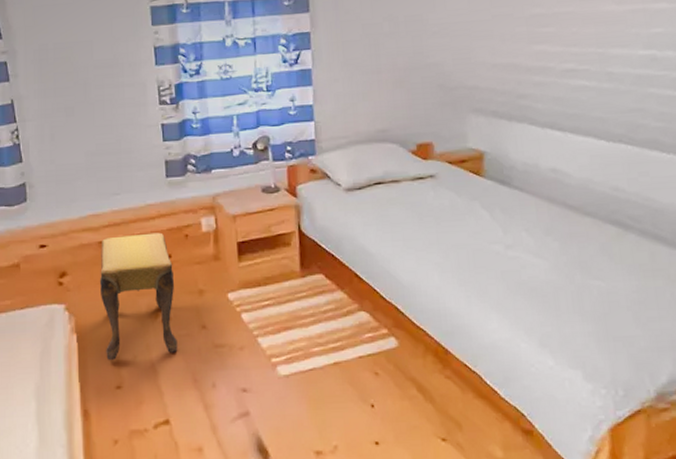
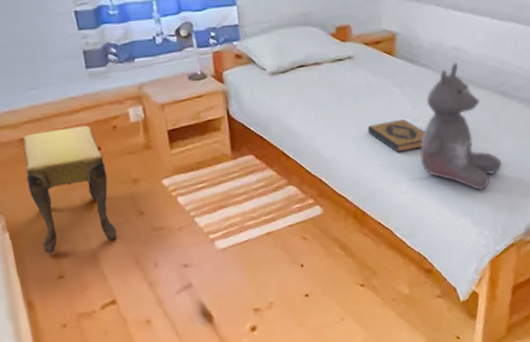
hardback book: none [451,246,520,284] -> present [367,119,425,153]
teddy bear: none [514,185,620,337] -> present [420,62,502,190]

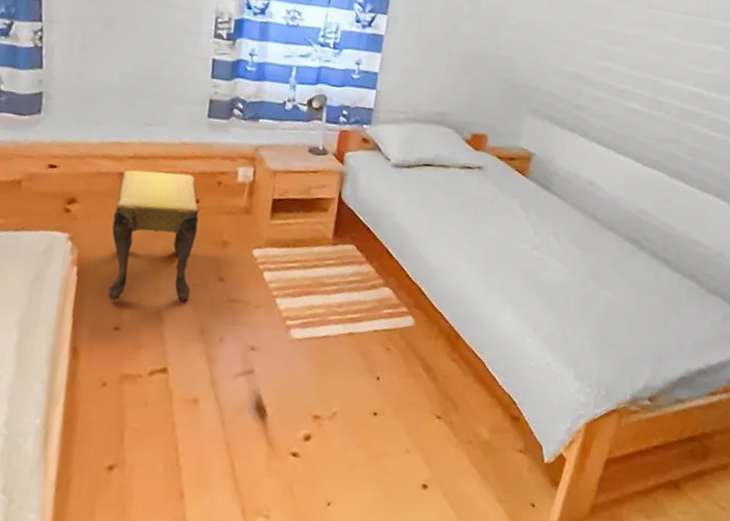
hardback book: present [367,119,425,153] -> none [481,242,542,281]
teddy bear: present [420,62,502,190] -> none [531,197,619,341]

